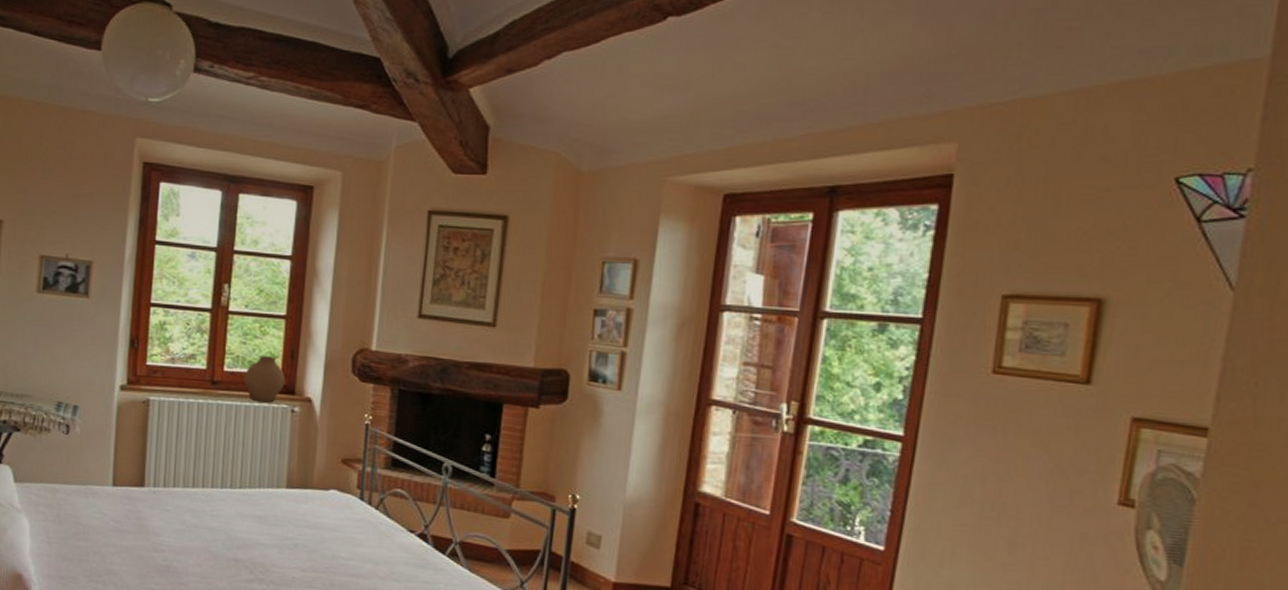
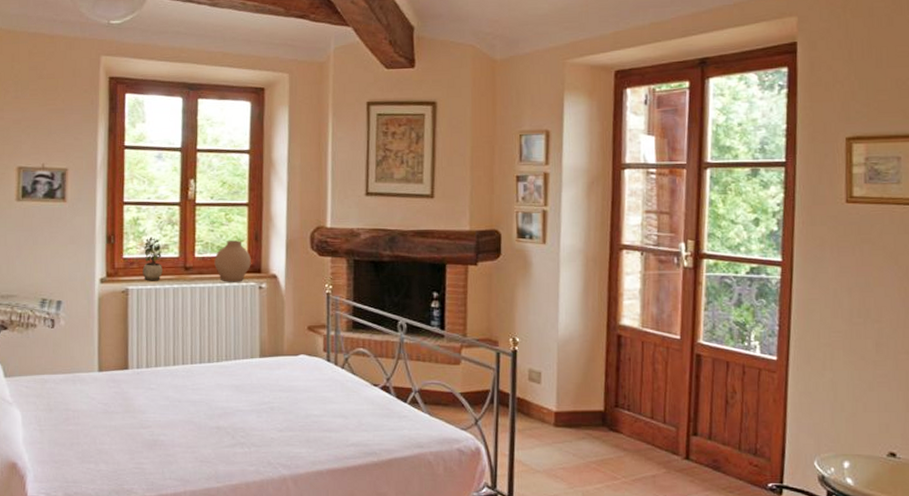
potted plant: none [166,344,188,394] -> present [142,237,163,281]

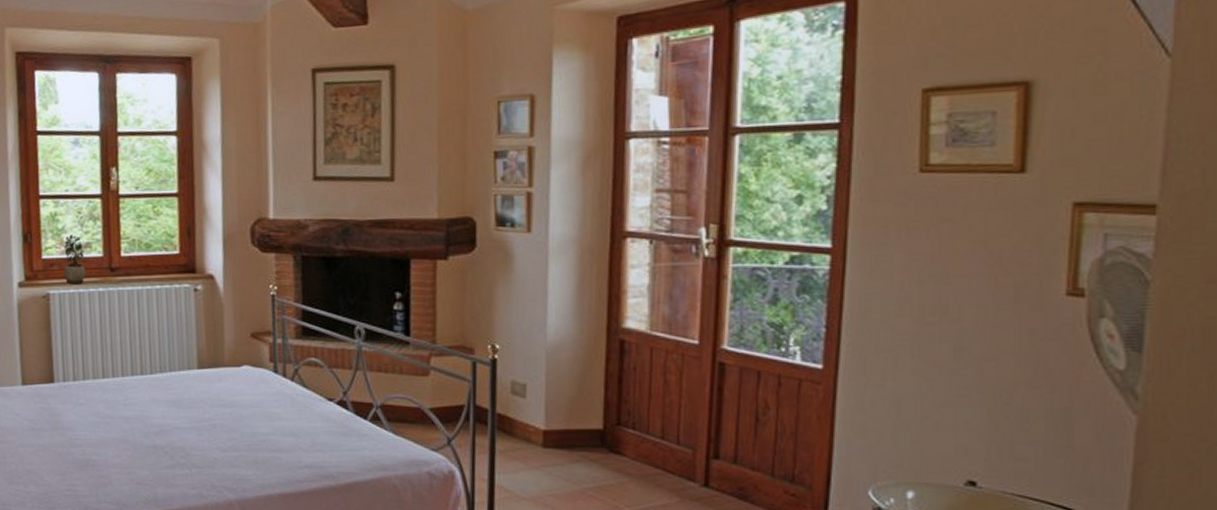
vase: present [214,240,251,282] -> none [142,236,184,284]

